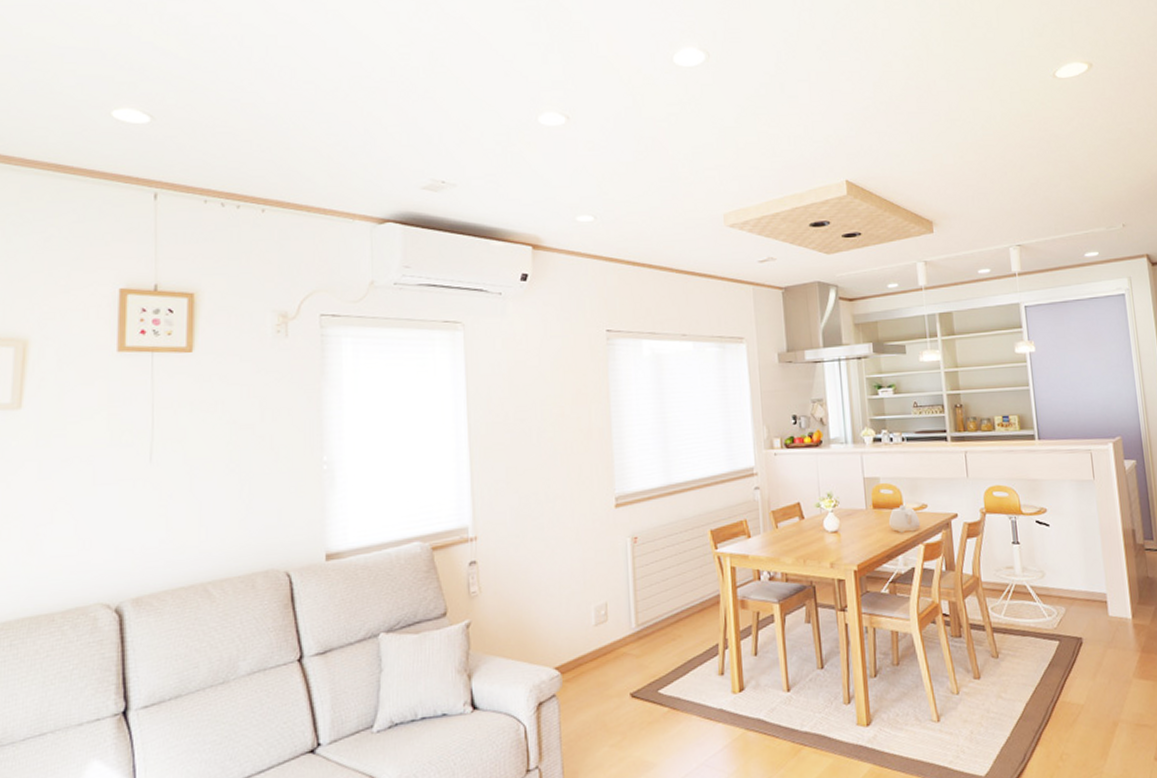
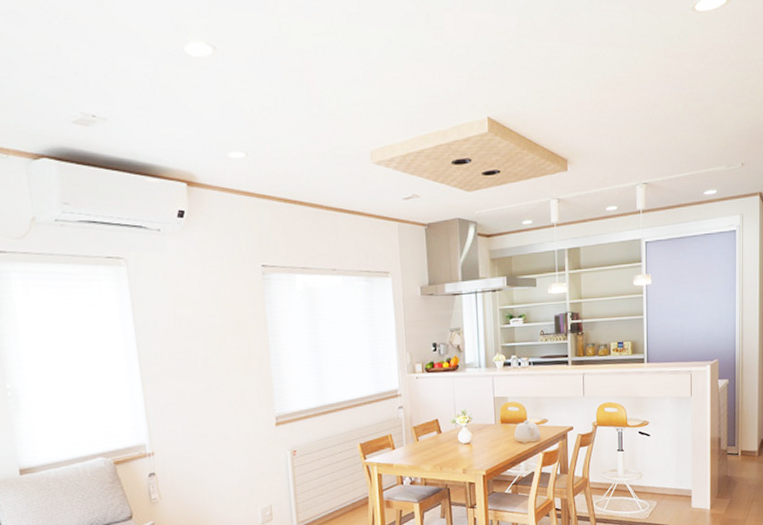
books: none [927,381,963,406] -> present [553,311,584,334]

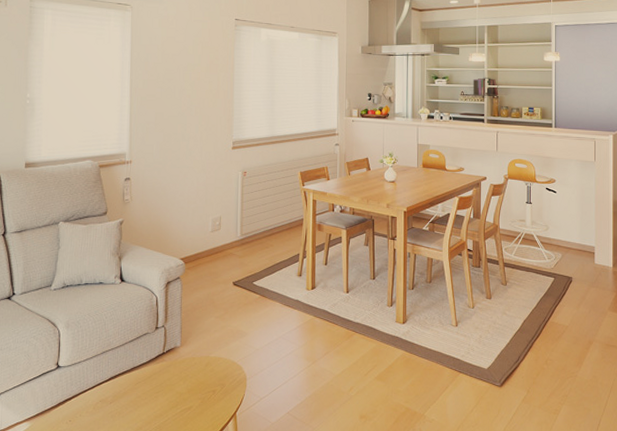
teapot: present [513,419,541,443] -> none [433,166,458,187]

